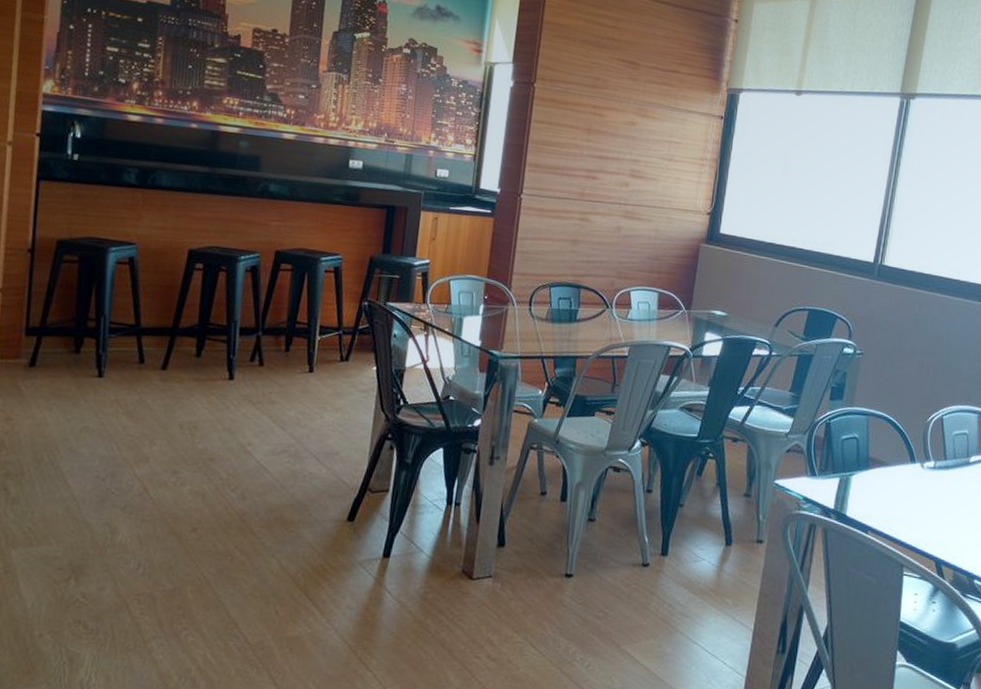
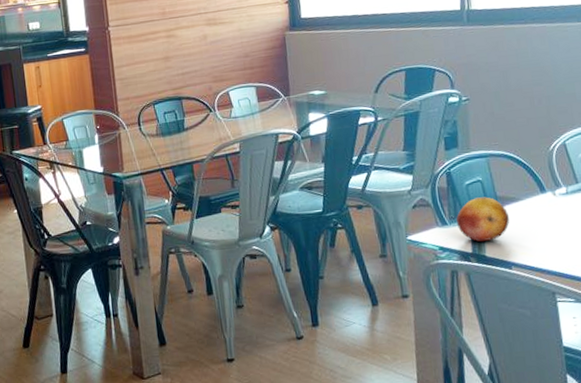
fruit: none [825,454,877,501] -> present [456,197,510,242]

